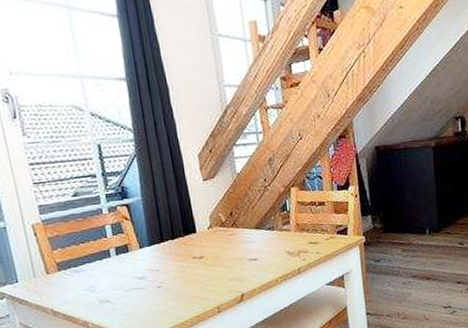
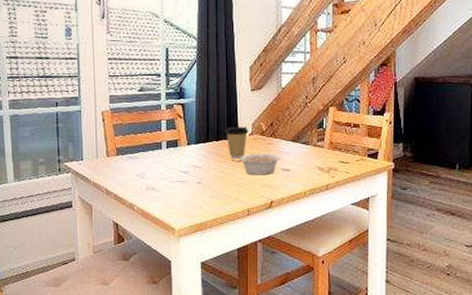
coffee cup: none [180,220,207,256] -> present [225,127,249,159]
legume: none [201,245,246,270] -> present [240,153,281,175]

